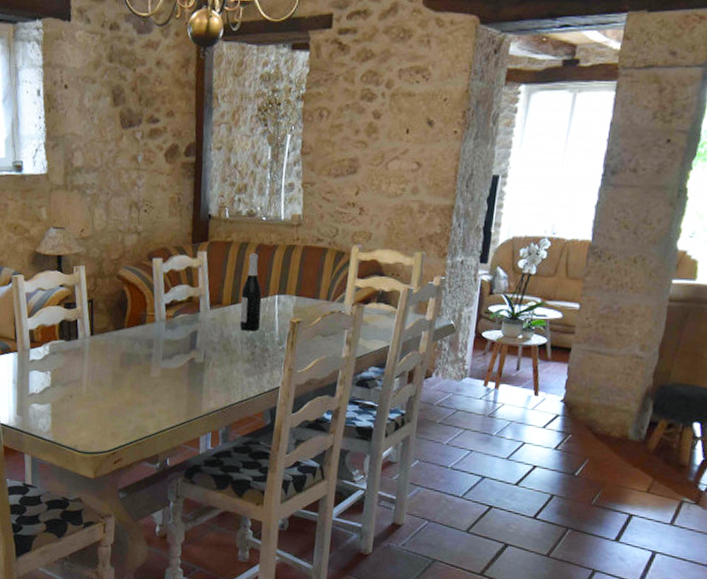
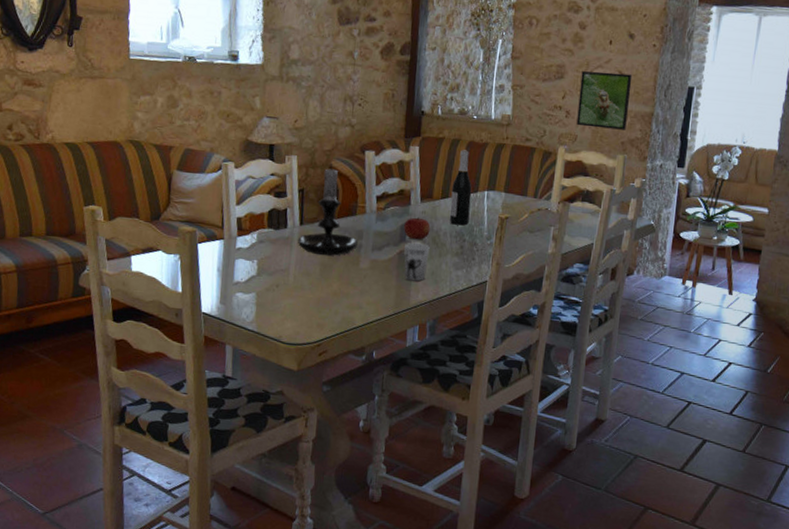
candle holder: none [89,273,148,366] -> present [298,164,358,256]
fruit: none [194,323,221,347] -> present [404,216,431,240]
cup: none [195,350,221,389] -> present [404,242,430,282]
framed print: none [371,163,432,226] -> present [576,71,633,130]

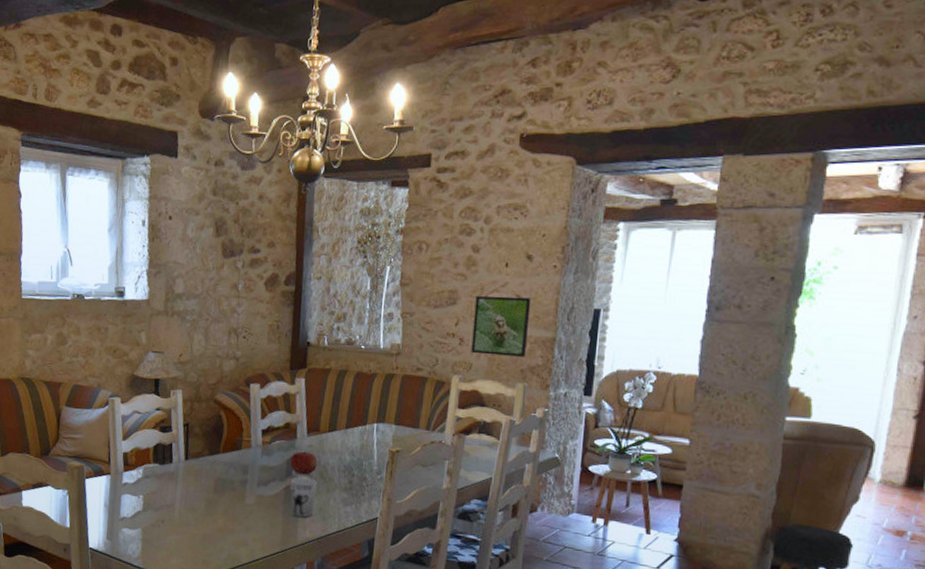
candle holder: present [298,164,358,256] -> none [183,397,243,491]
wine bottle: present [449,150,472,226] -> none [337,381,361,460]

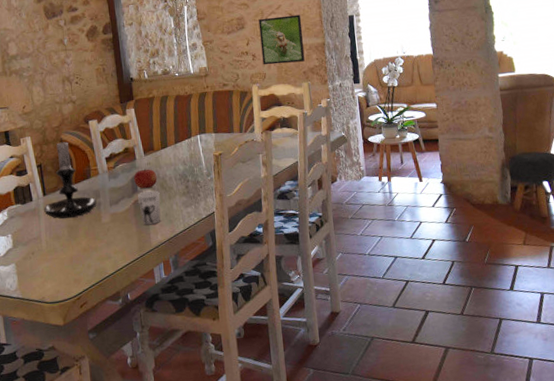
candle holder: none [183,397,243,491] -> present [44,138,97,219]

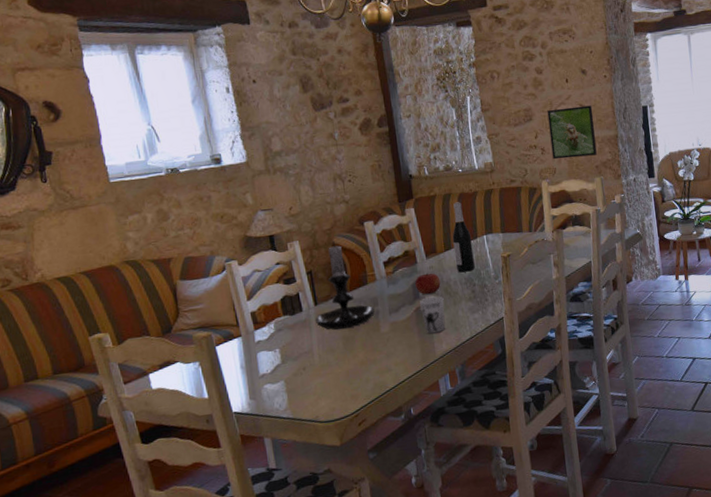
wine bottle: none [168,103,189,169] -> present [452,202,475,273]

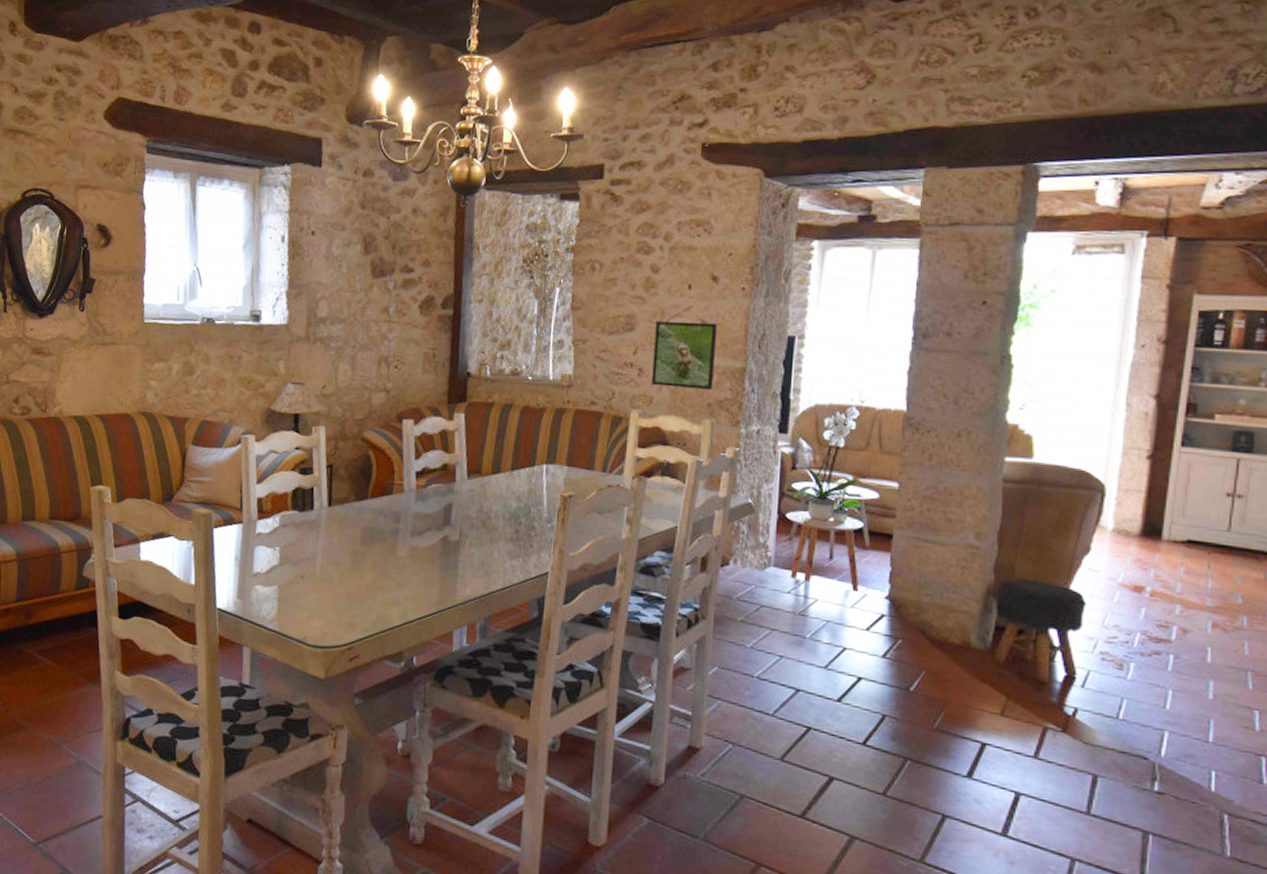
candle holder: present [315,241,375,330] -> none [326,435,395,542]
fruit: present [415,272,441,295] -> none [448,495,480,523]
cup: present [420,296,446,334] -> none [448,526,479,573]
wine bottle: present [452,202,475,273] -> none [501,416,528,506]

